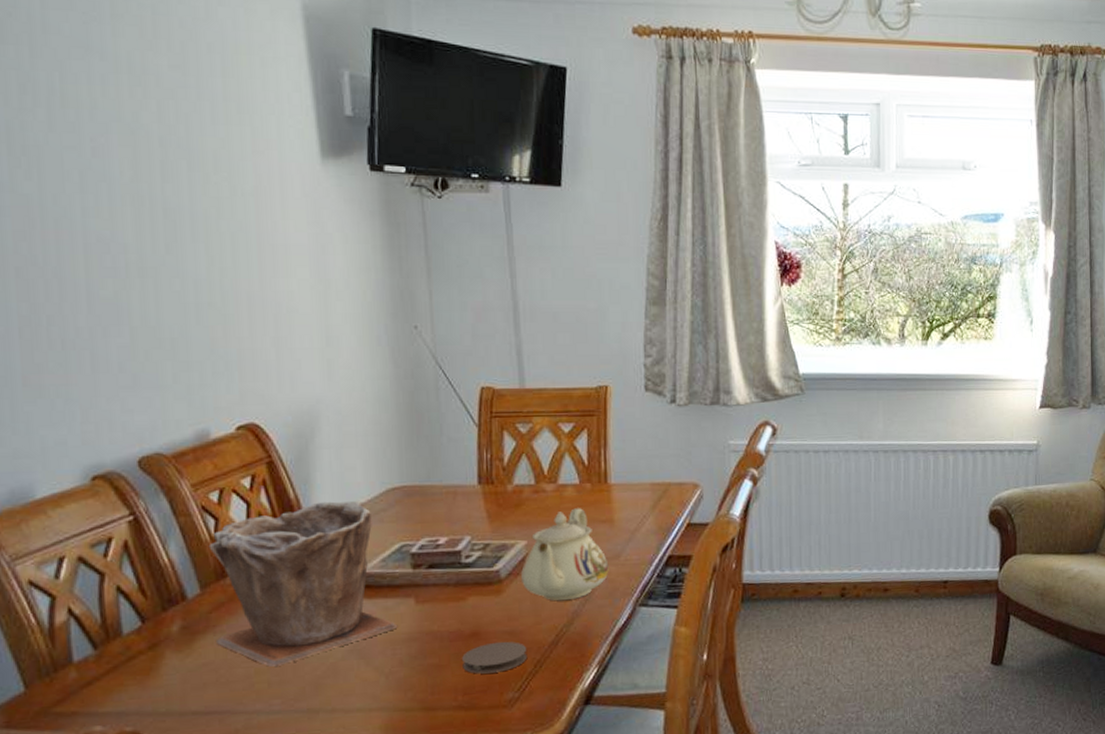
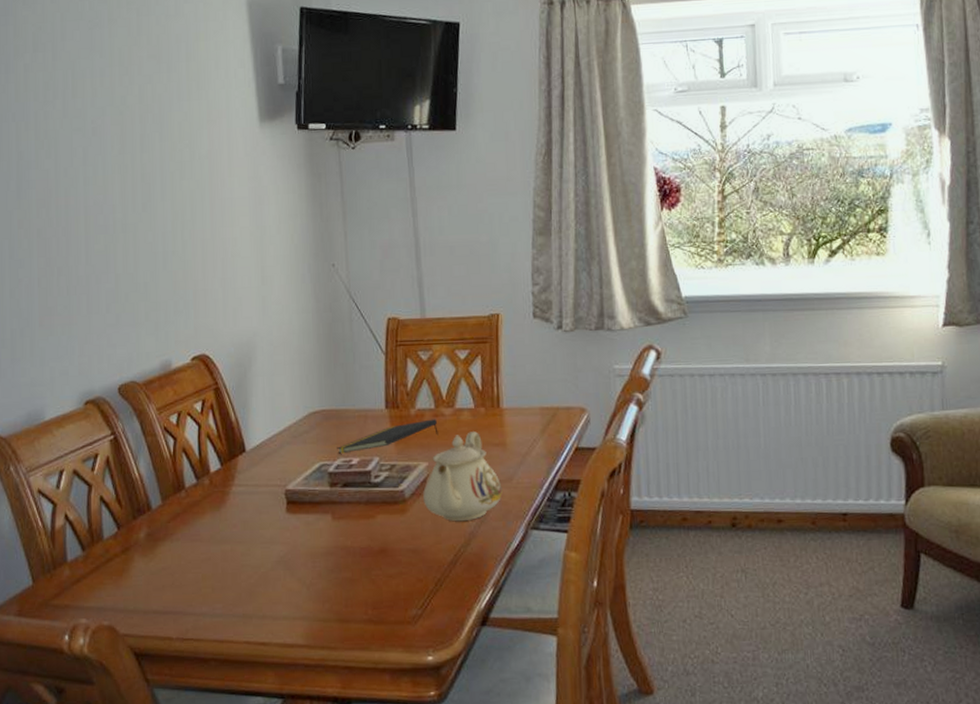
plant pot: present [208,500,398,668] -> none [168,423,318,574]
notepad: none [421,495,539,533] -> present [337,419,438,454]
coaster: present [462,641,528,674] -> none [372,559,429,590]

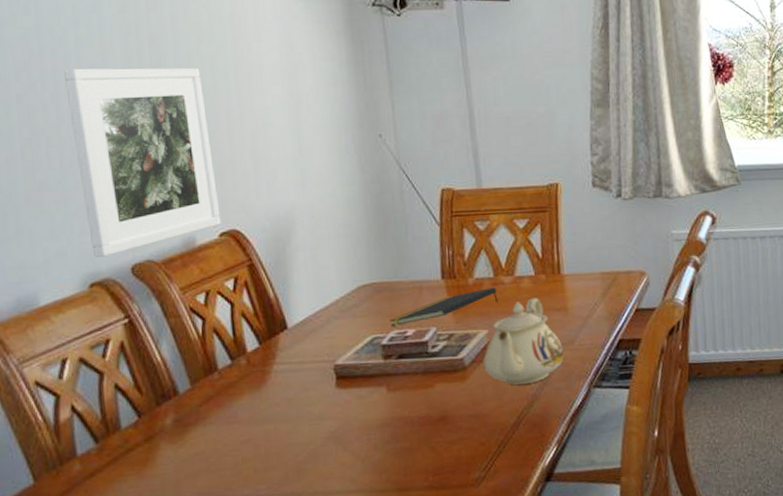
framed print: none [74,202,193,377] -> present [64,67,221,257]

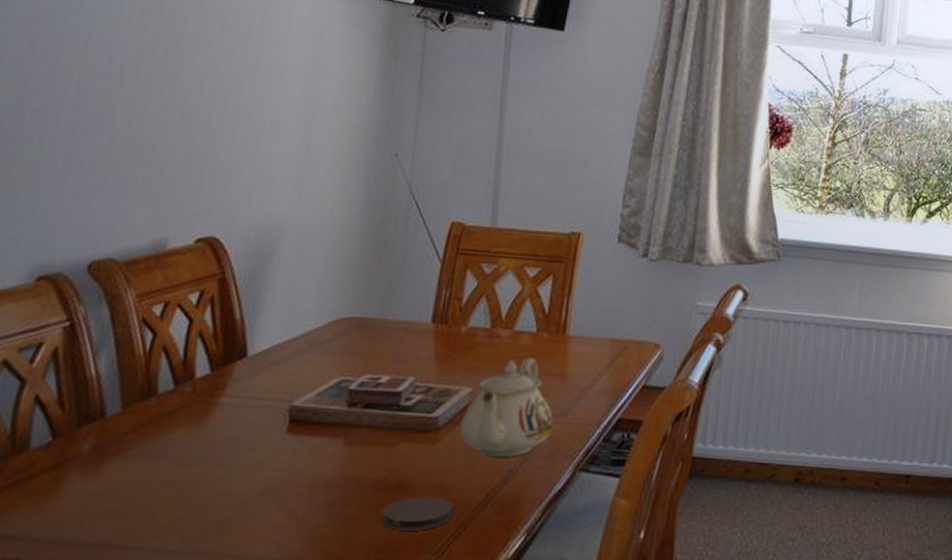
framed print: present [64,67,221,257] -> none [50,39,217,249]
notepad: present [390,287,498,326] -> none [364,340,490,370]
coaster: none [431,424,492,456] -> present [381,496,453,531]

